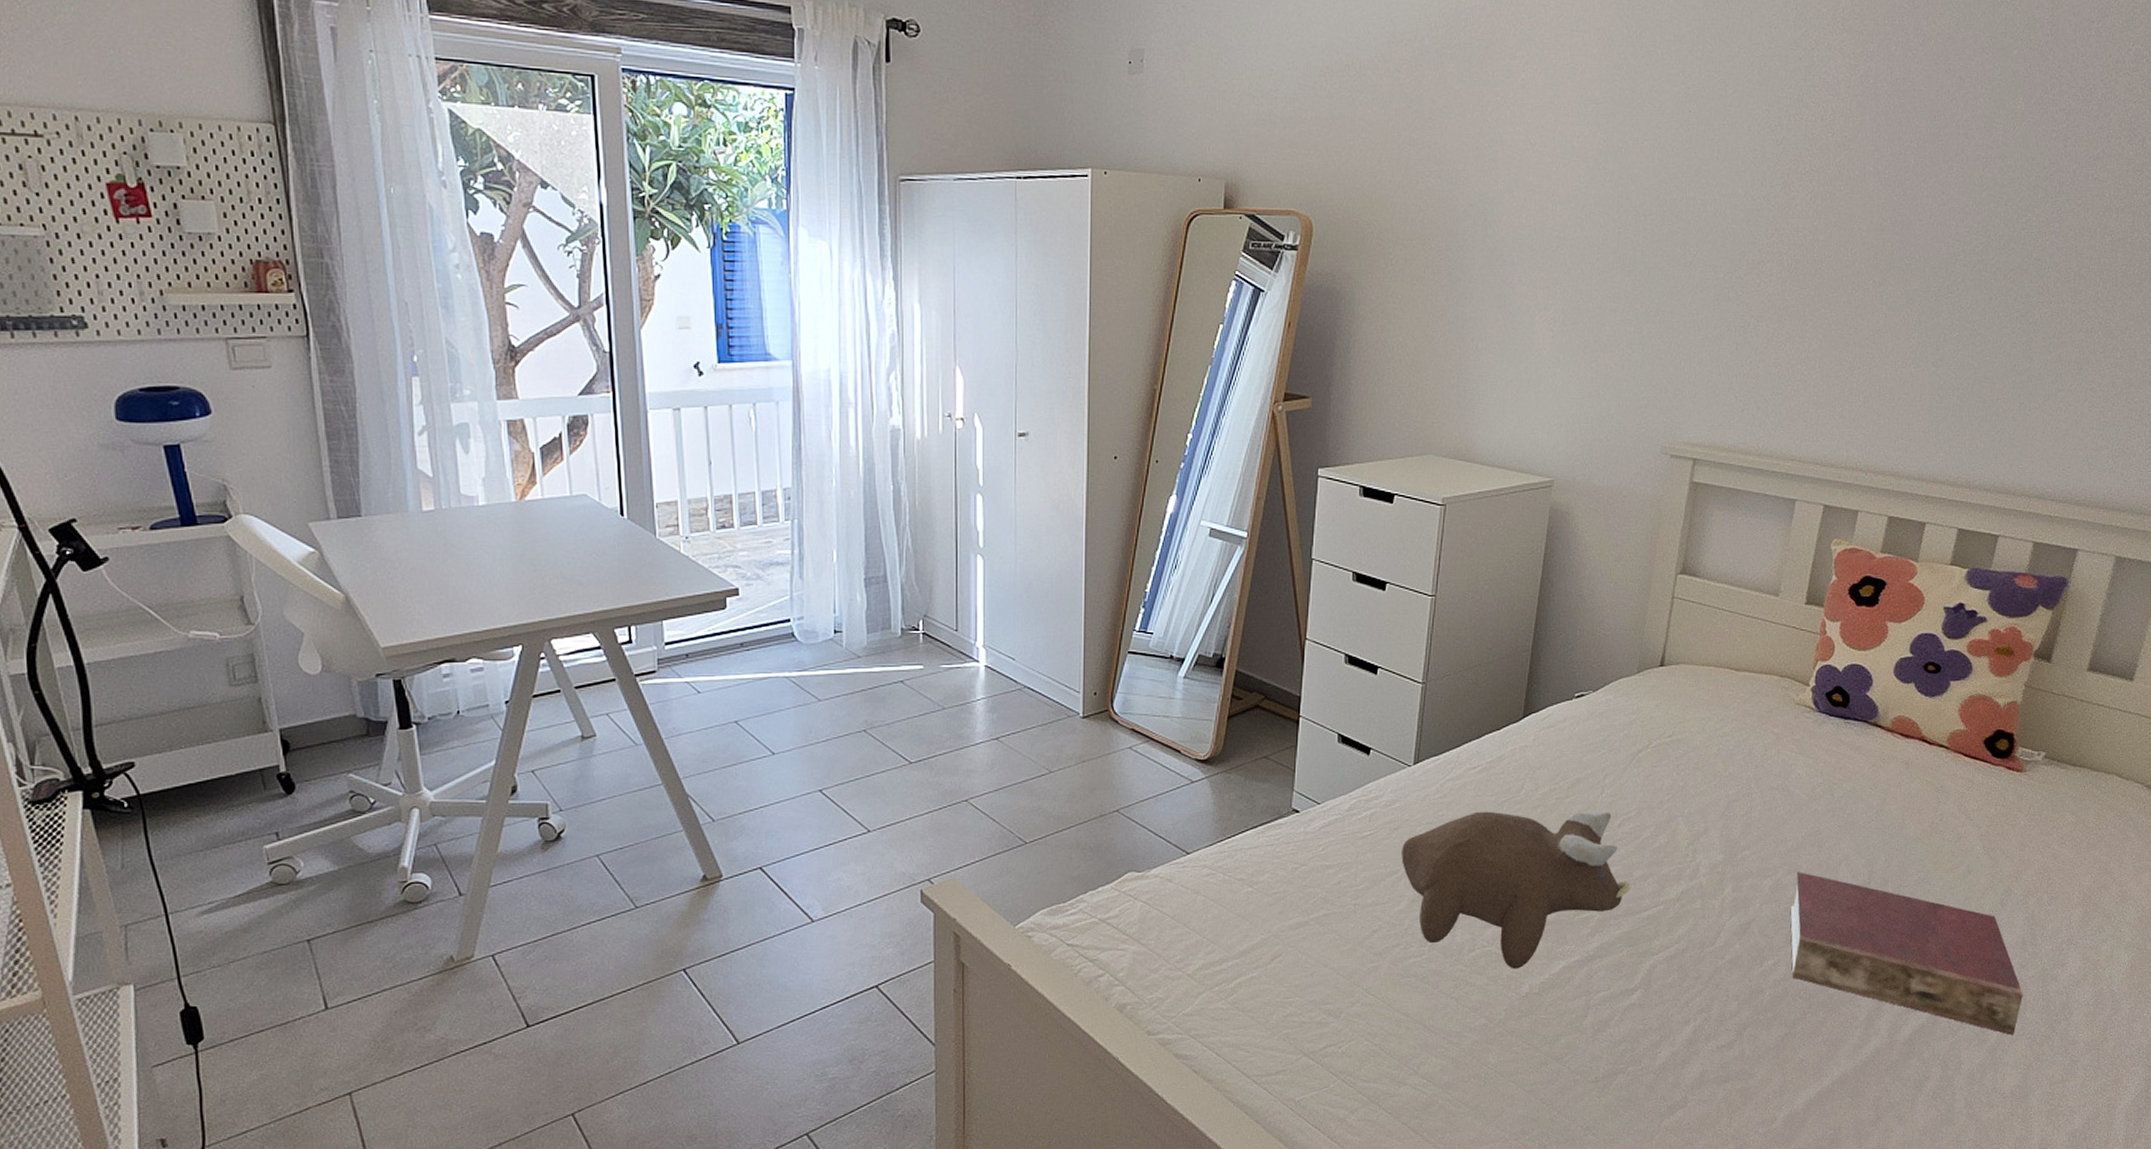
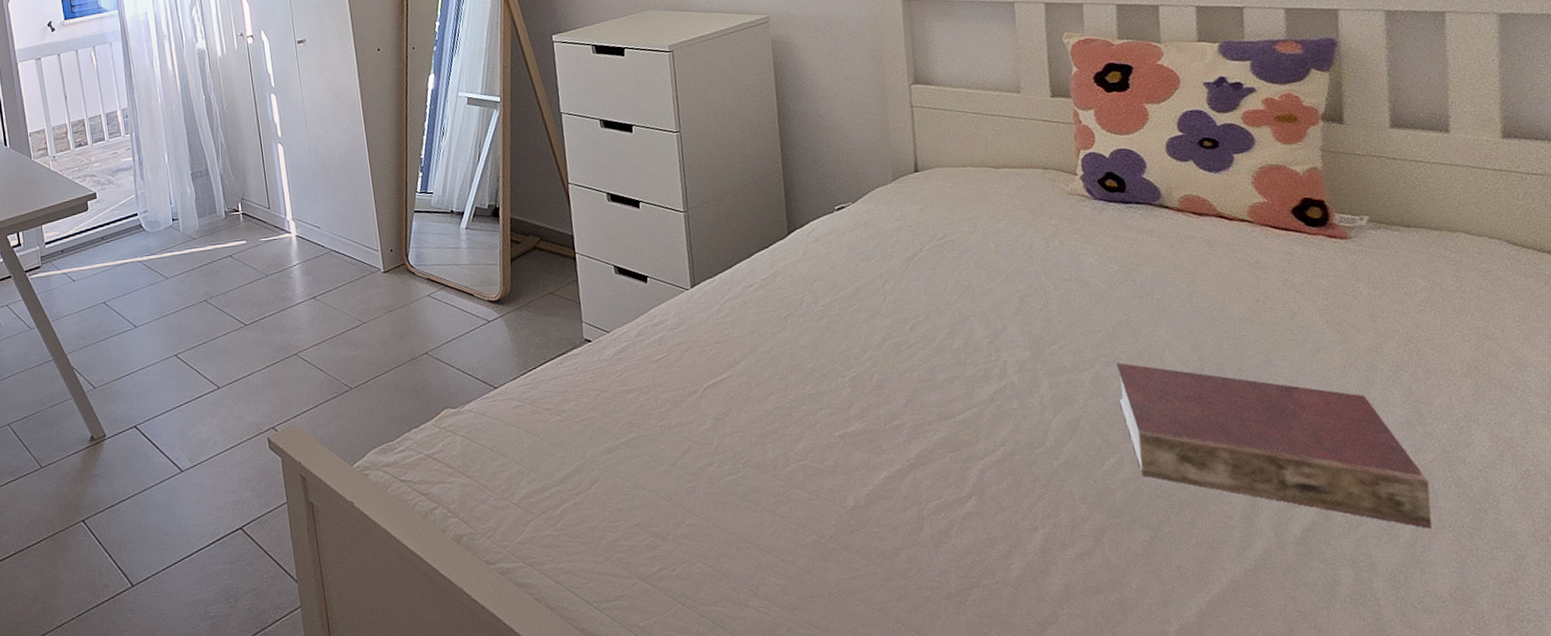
plush toy: present [1401,811,1631,969] -> none [695,317,938,482]

